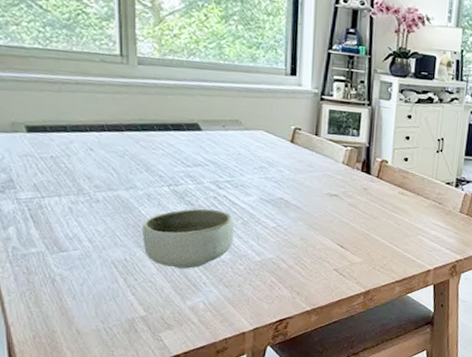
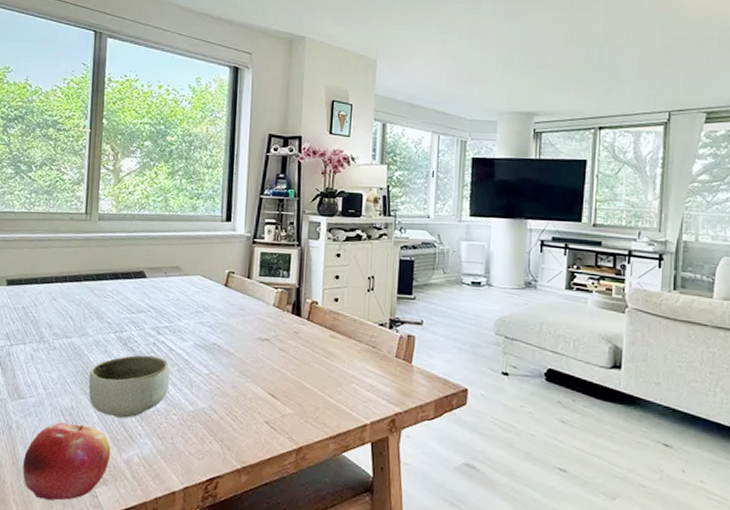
fruit: none [74,274,174,346] -> present [22,422,111,501]

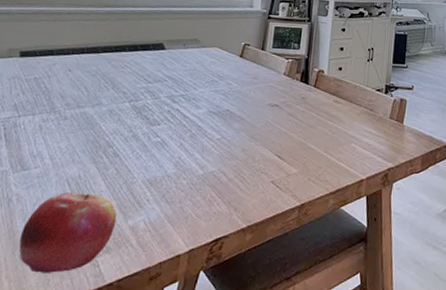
bowl: present [88,355,170,418] -> none [98,122,183,185]

